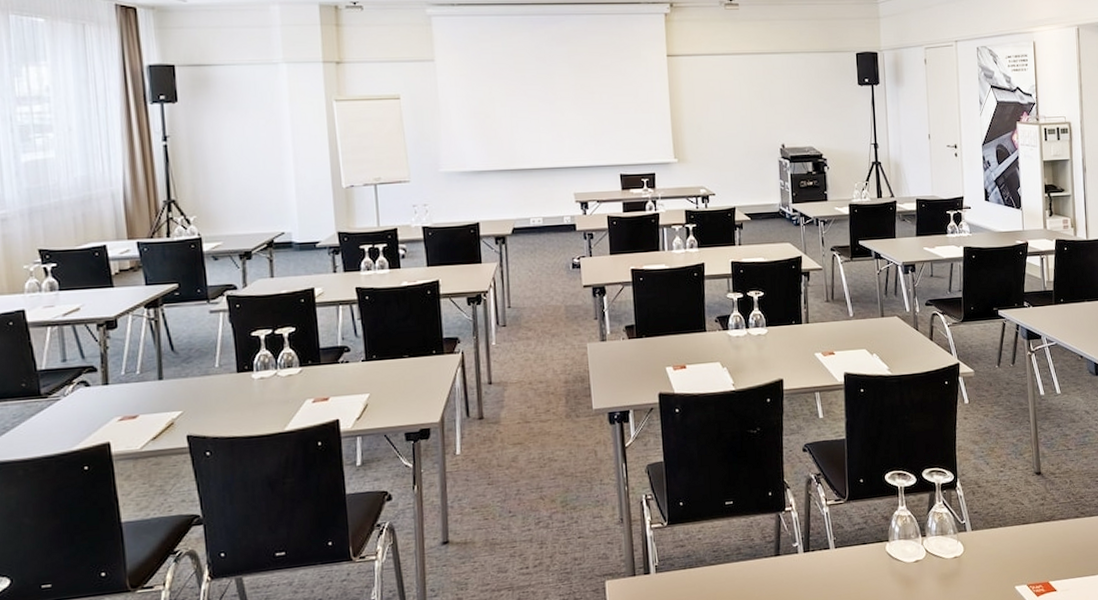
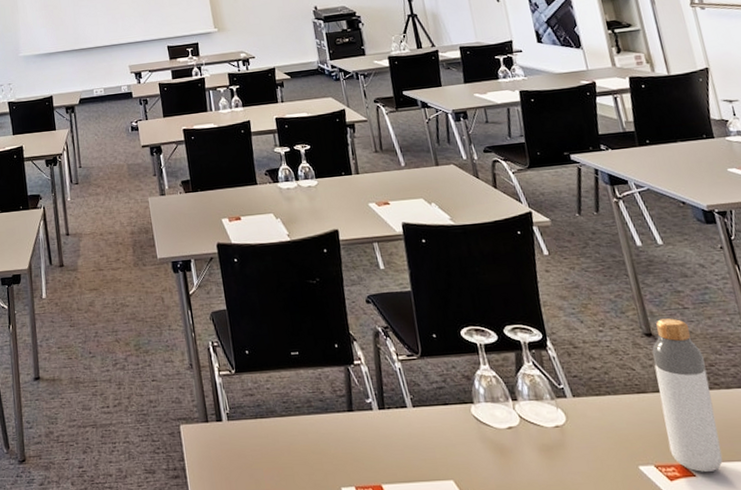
bottle: none [1038,458,1078,587] -> present [652,318,723,472]

